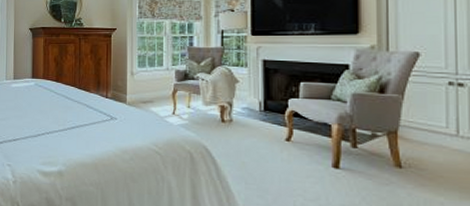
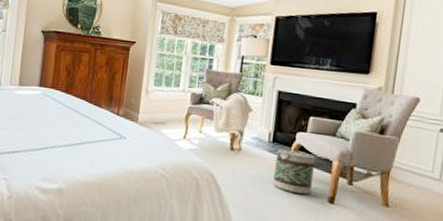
basket: none [270,116,312,161] -> present [273,148,315,194]

